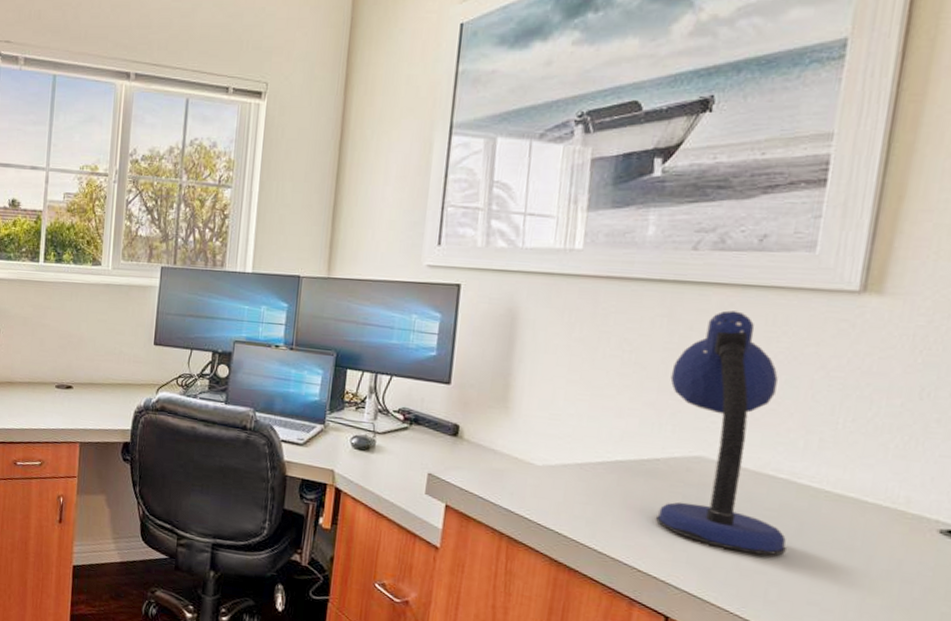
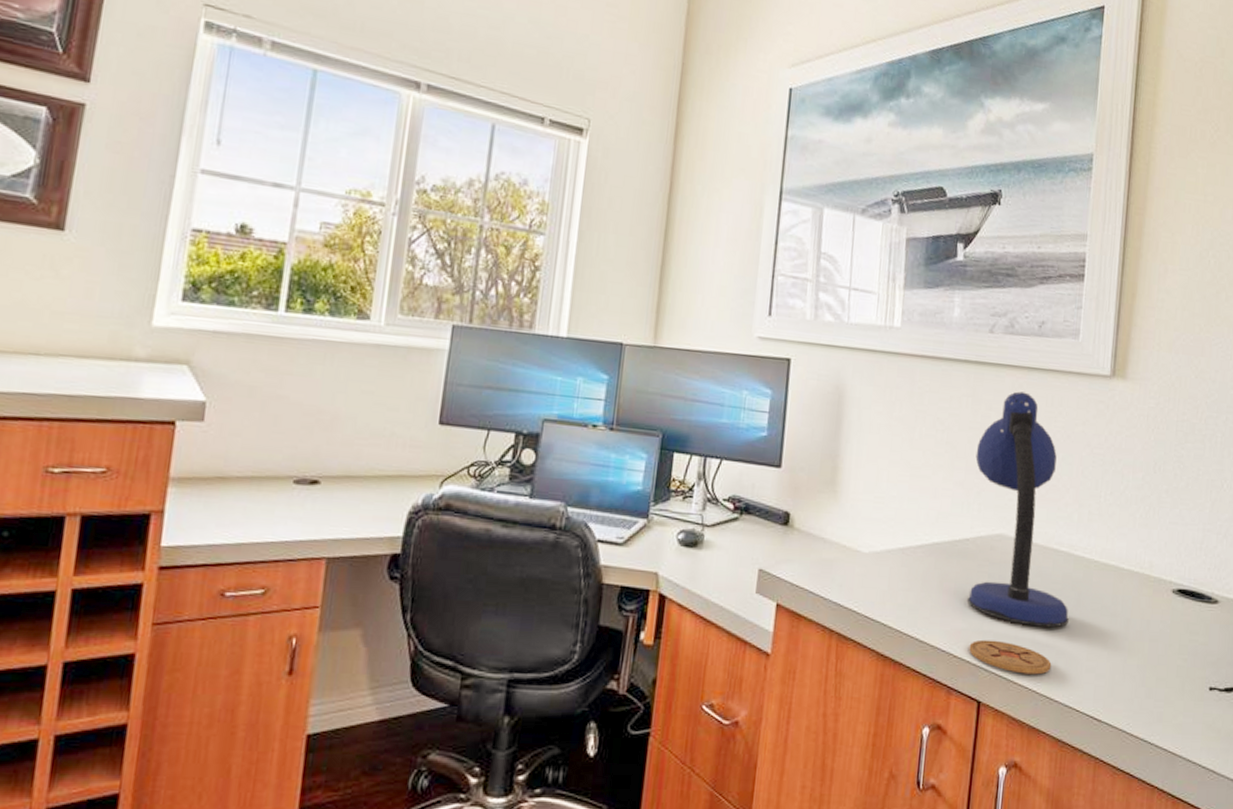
coaster: none [656,558,761,600] -> present [969,639,1052,675]

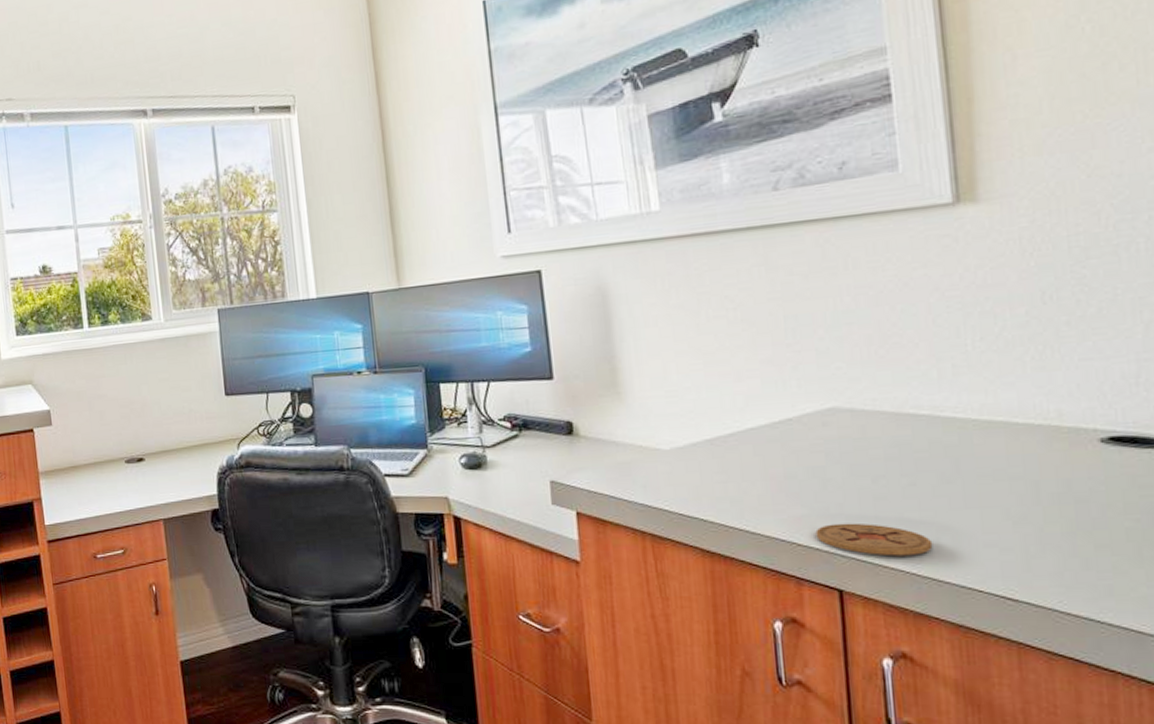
desk lamp: present [968,391,1069,628] -> none [782,246,948,503]

